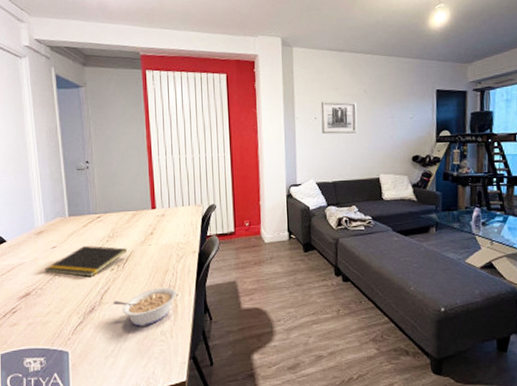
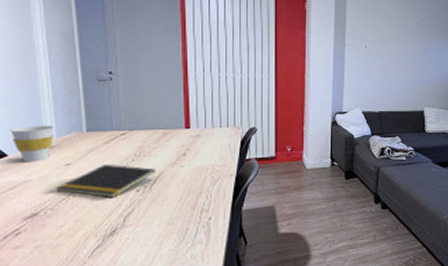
cup: none [8,212,42,247] -> present [10,125,54,162]
legume: present [112,287,177,327] -> none [137,210,211,250]
wall art: present [321,101,358,134] -> none [372,30,408,65]

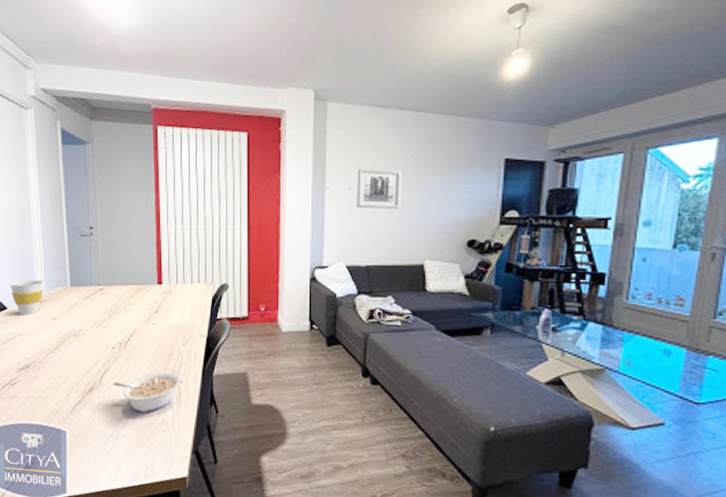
notepad: present [56,163,157,198] -> none [45,319,131,355]
legume: none [137,210,211,250] -> present [113,372,181,413]
wall art: none [372,30,408,65] -> present [357,168,402,209]

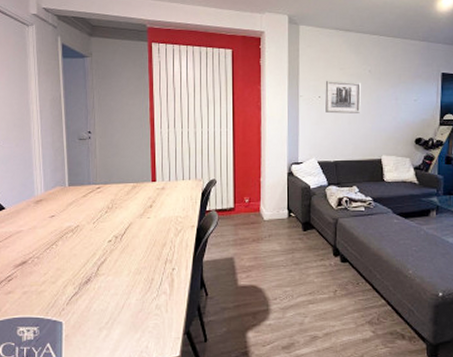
cup: present [9,279,43,316] -> none [8,180,42,215]
legume: present [113,372,181,413] -> none [109,261,174,299]

